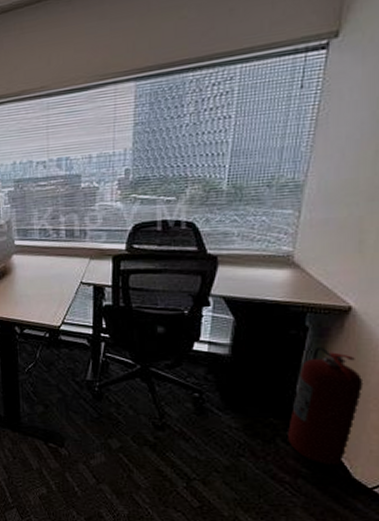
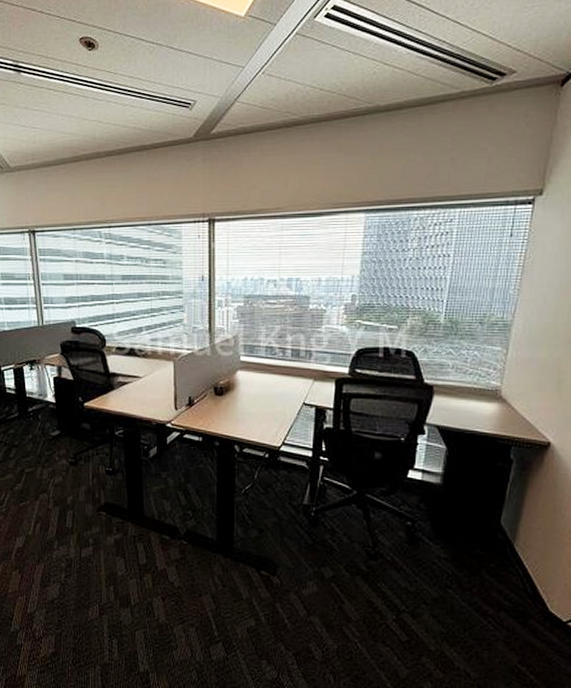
fire extinguisher: present [288,346,364,465] -> none [492,479,560,598]

